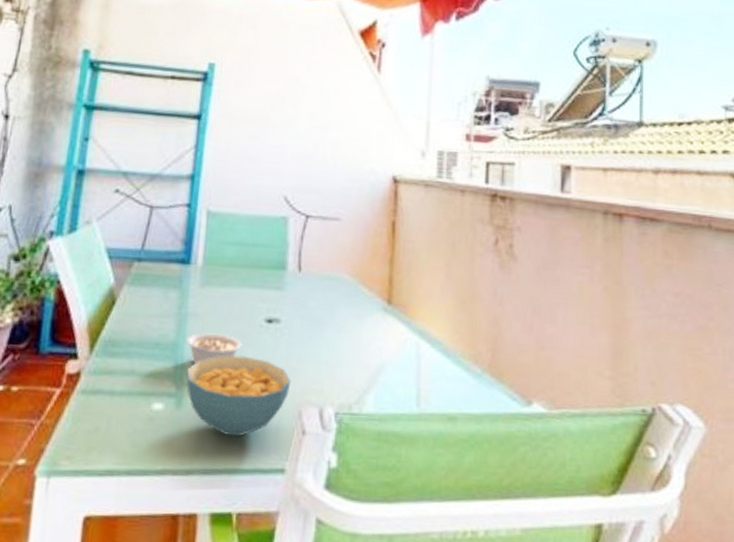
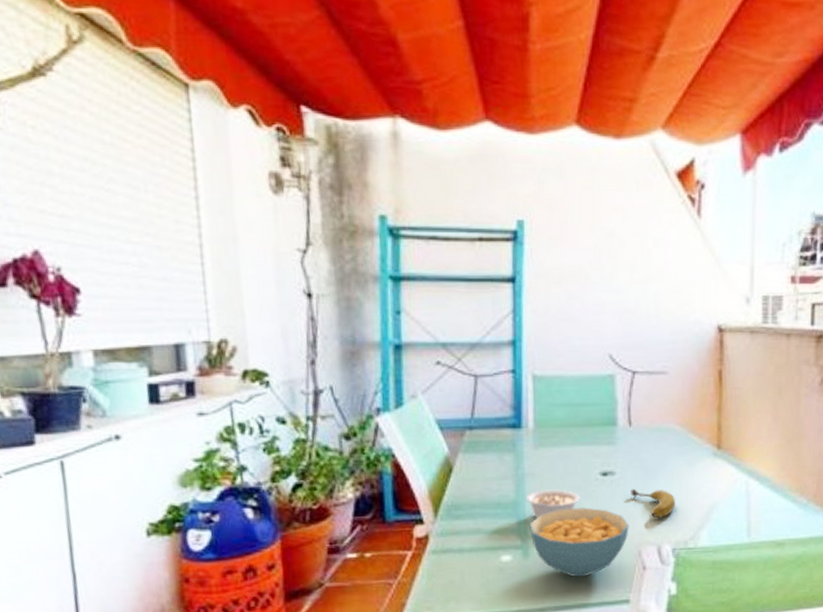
fruit: none [295,339,342,376] -> present [631,488,676,518]

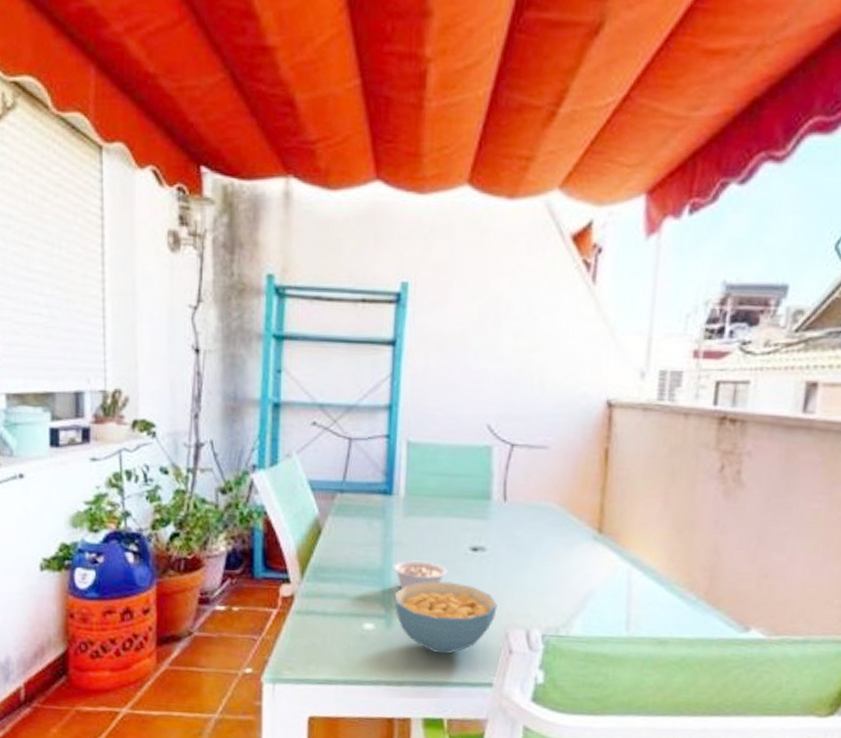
fruit: present [631,488,676,518] -> none [501,567,549,601]

